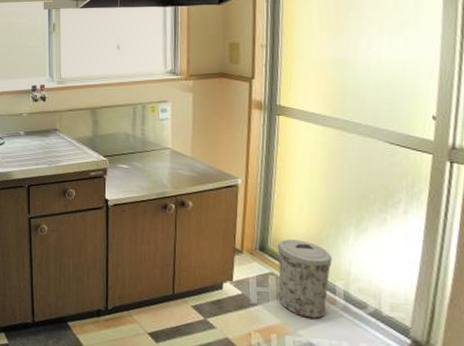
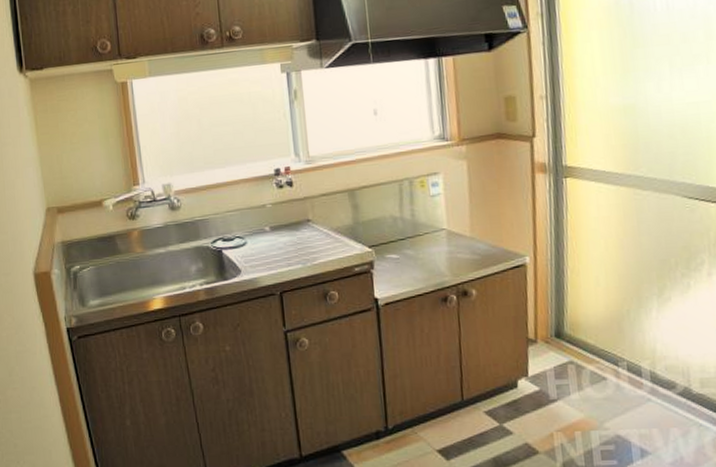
trash can: present [277,239,332,319] -> none [574,320,635,408]

